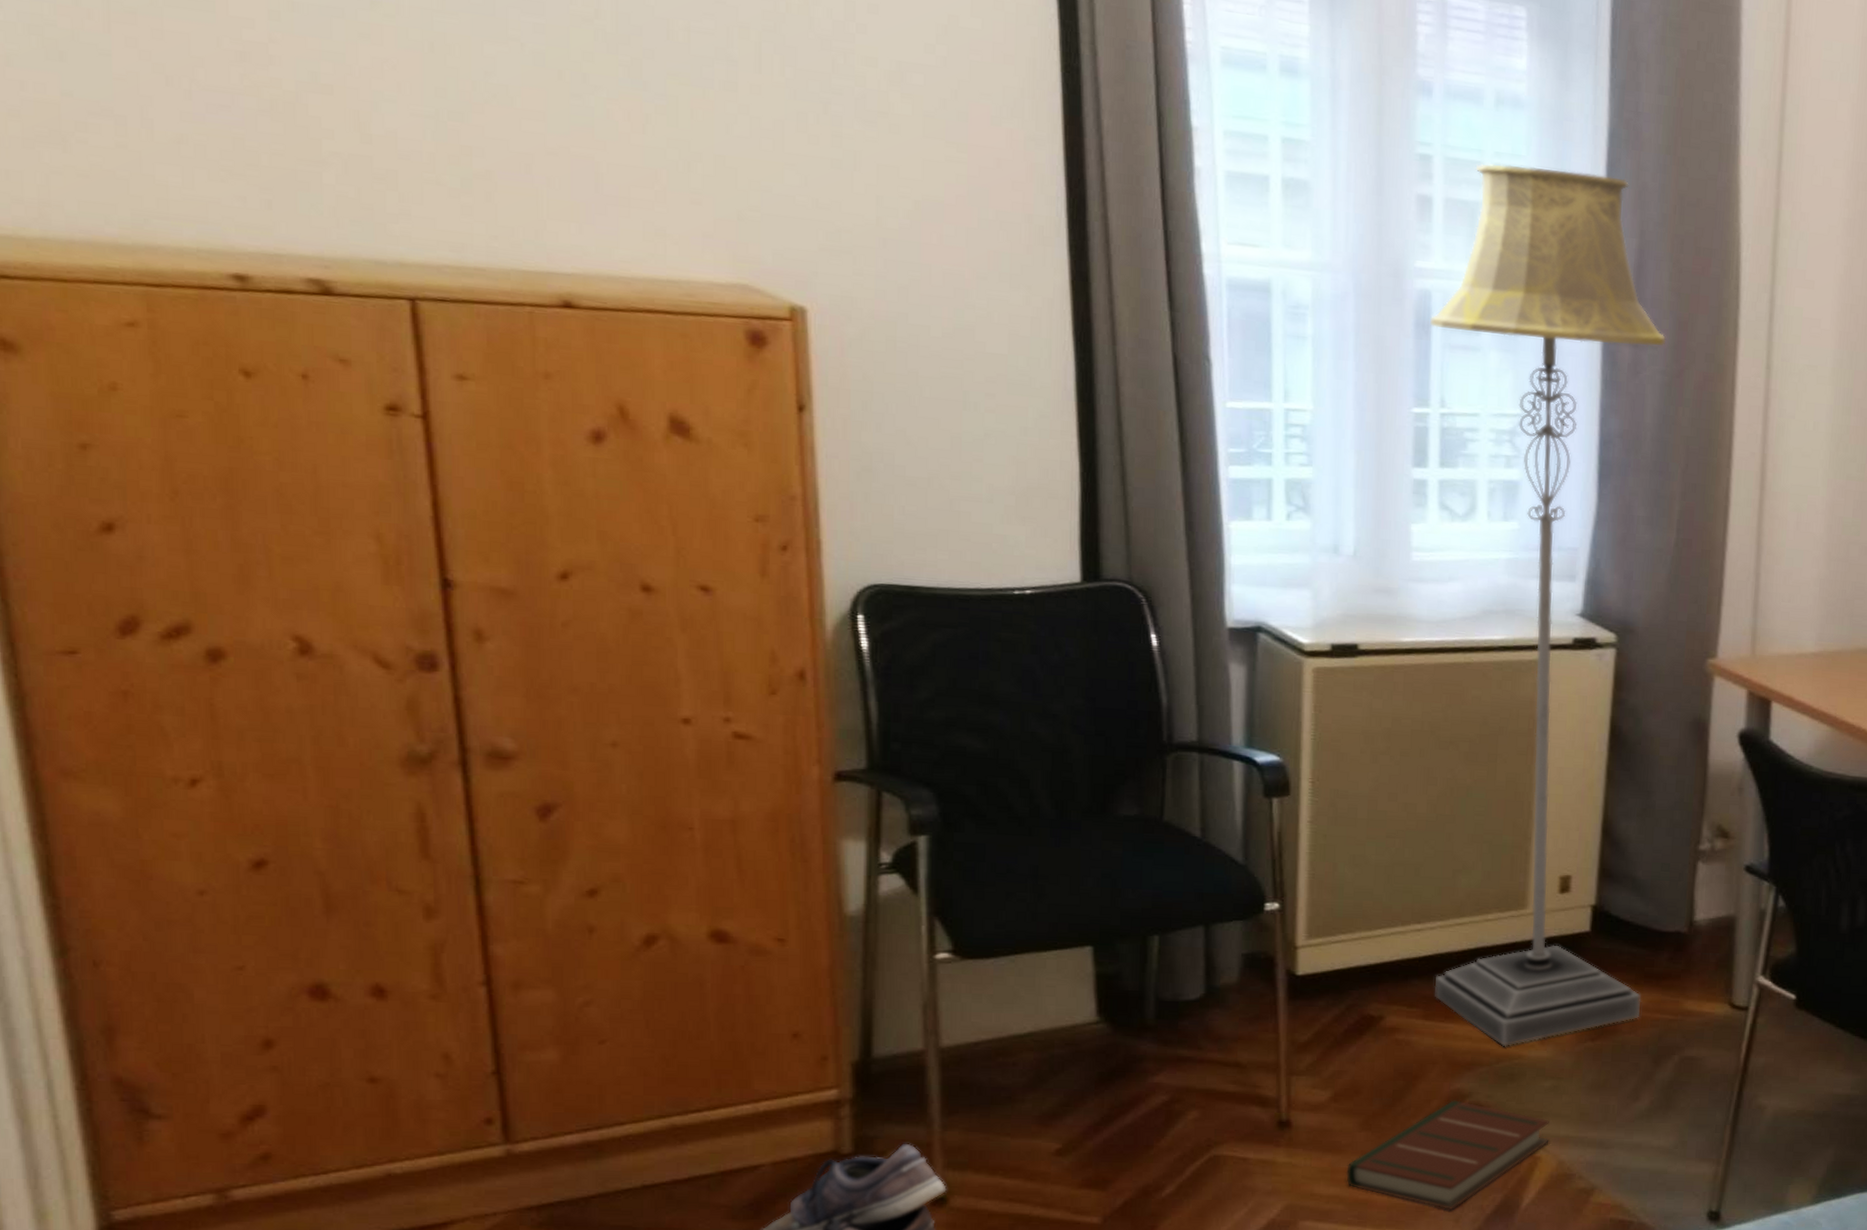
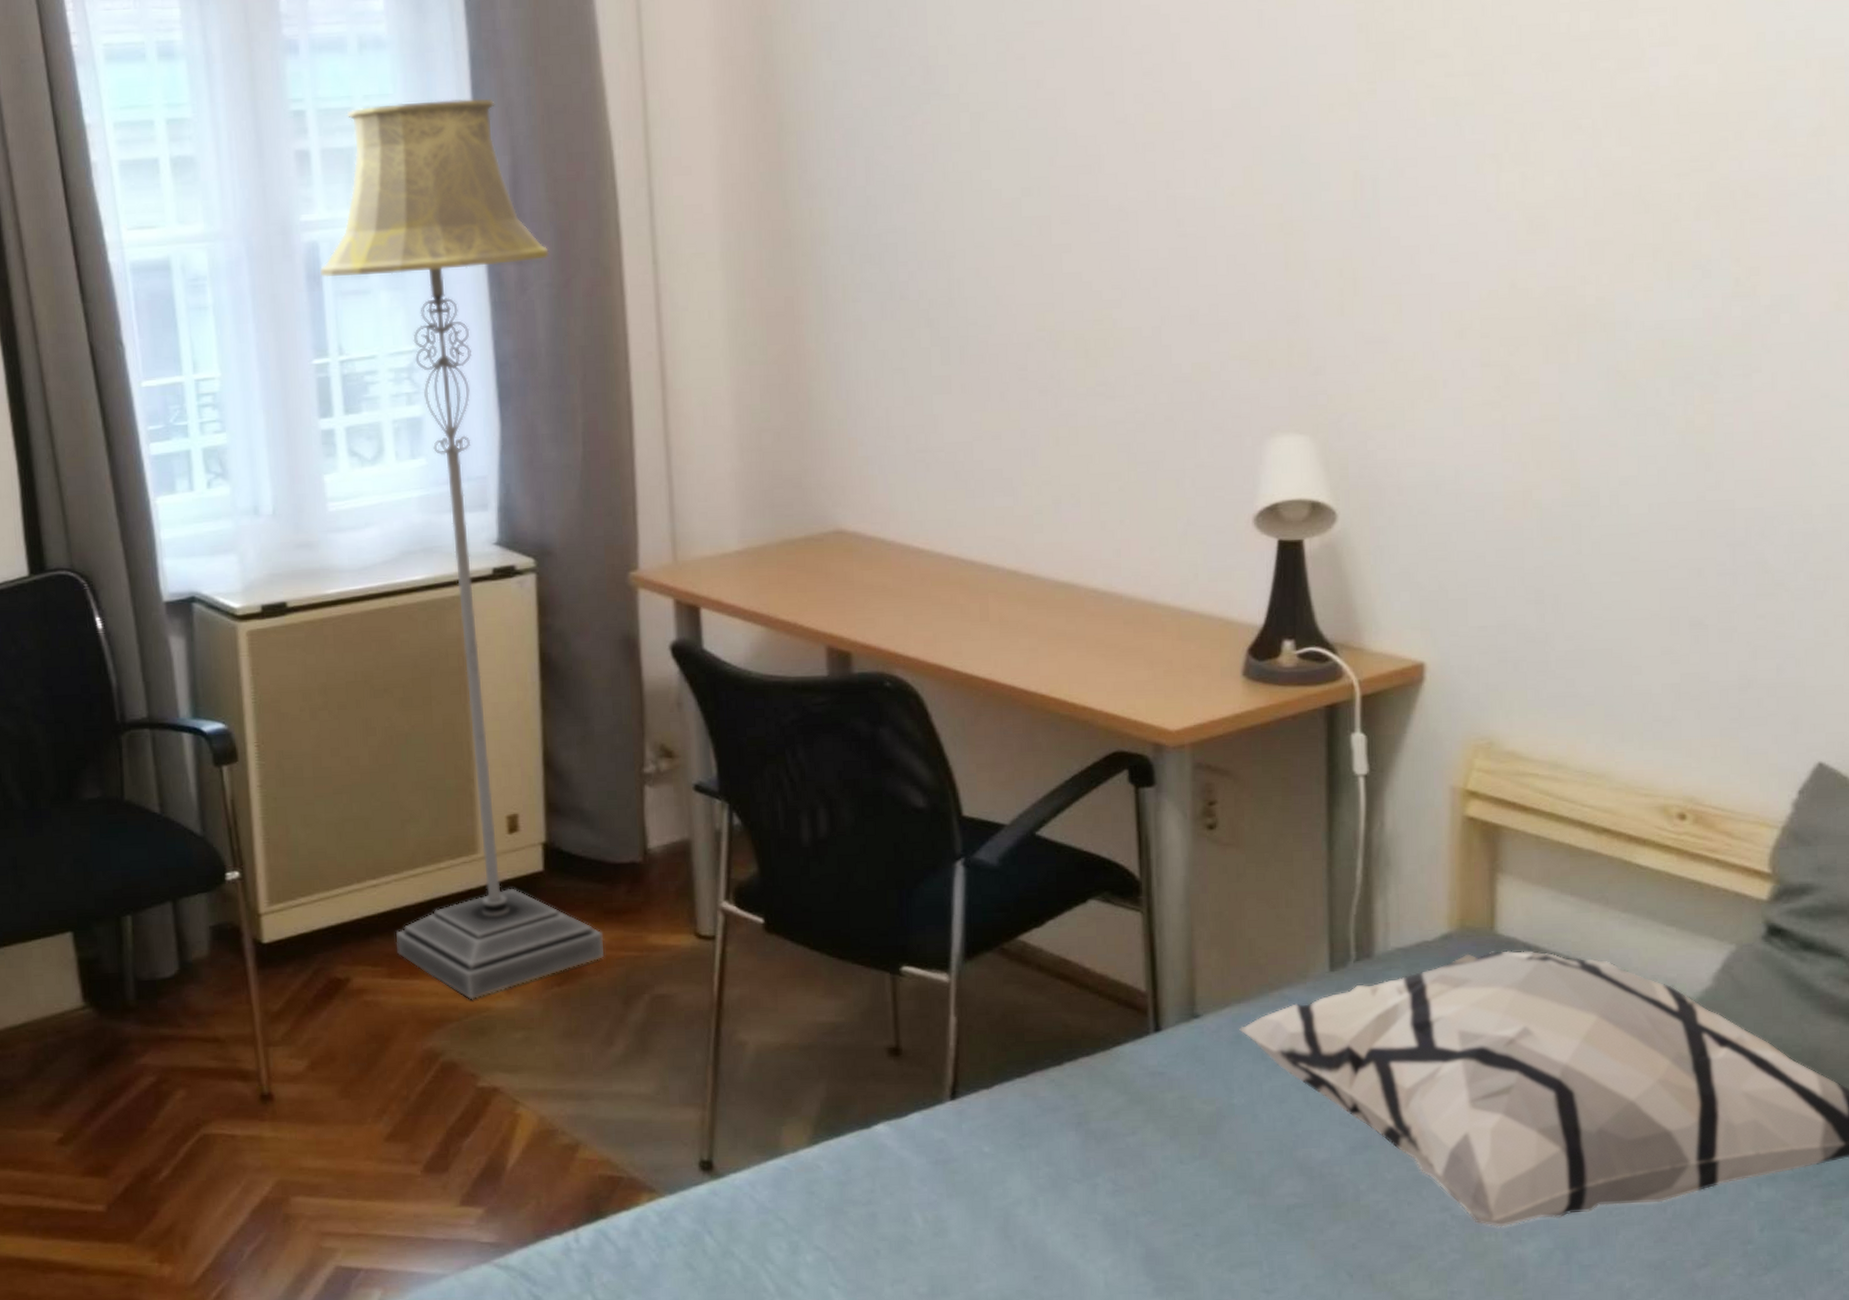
book: present [1346,1100,1549,1211] -> none [331,1060,528,1177]

